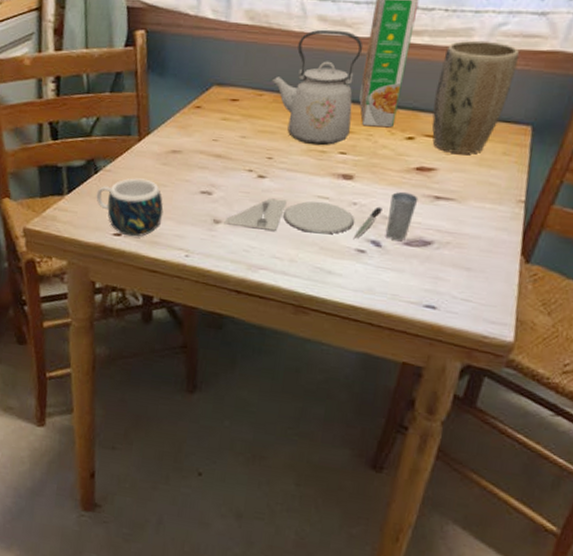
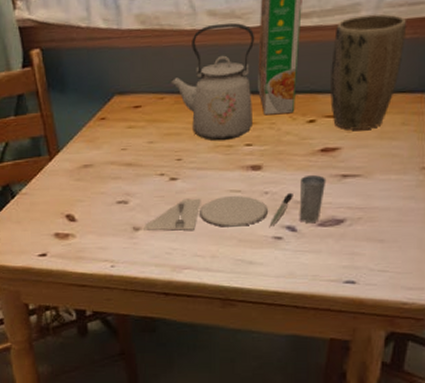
mug: present [96,178,164,237] -> none [16,197,84,255]

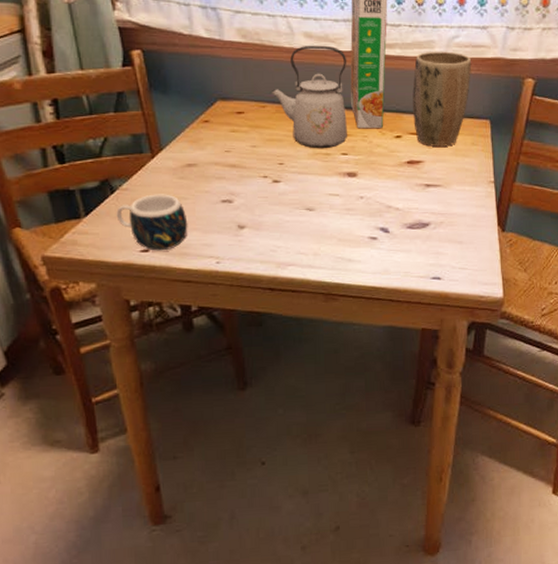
mug: none [16,197,84,255] -> present [116,194,188,251]
place setting: present [144,175,326,231] -> none [248,184,413,230]

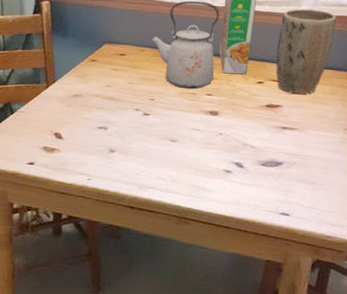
mug: present [116,194,188,251] -> none [12,117,68,165]

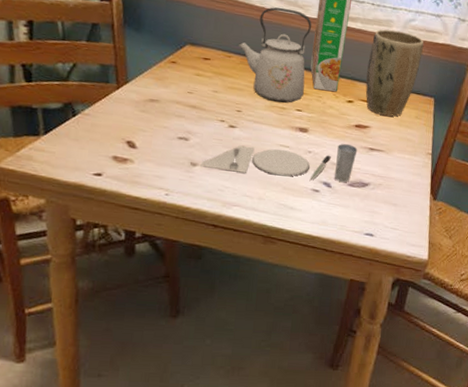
place setting: none [118,124,270,162] -> present [200,144,358,182]

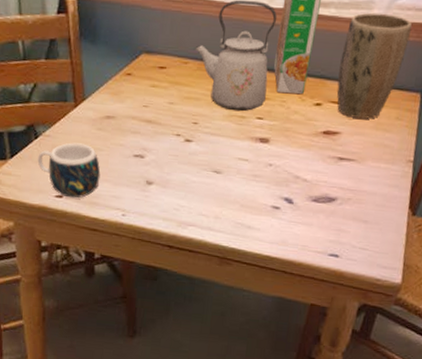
mug: none [74,122,143,177] -> present [37,142,101,199]
place setting: present [200,144,358,182] -> none [156,154,325,197]

